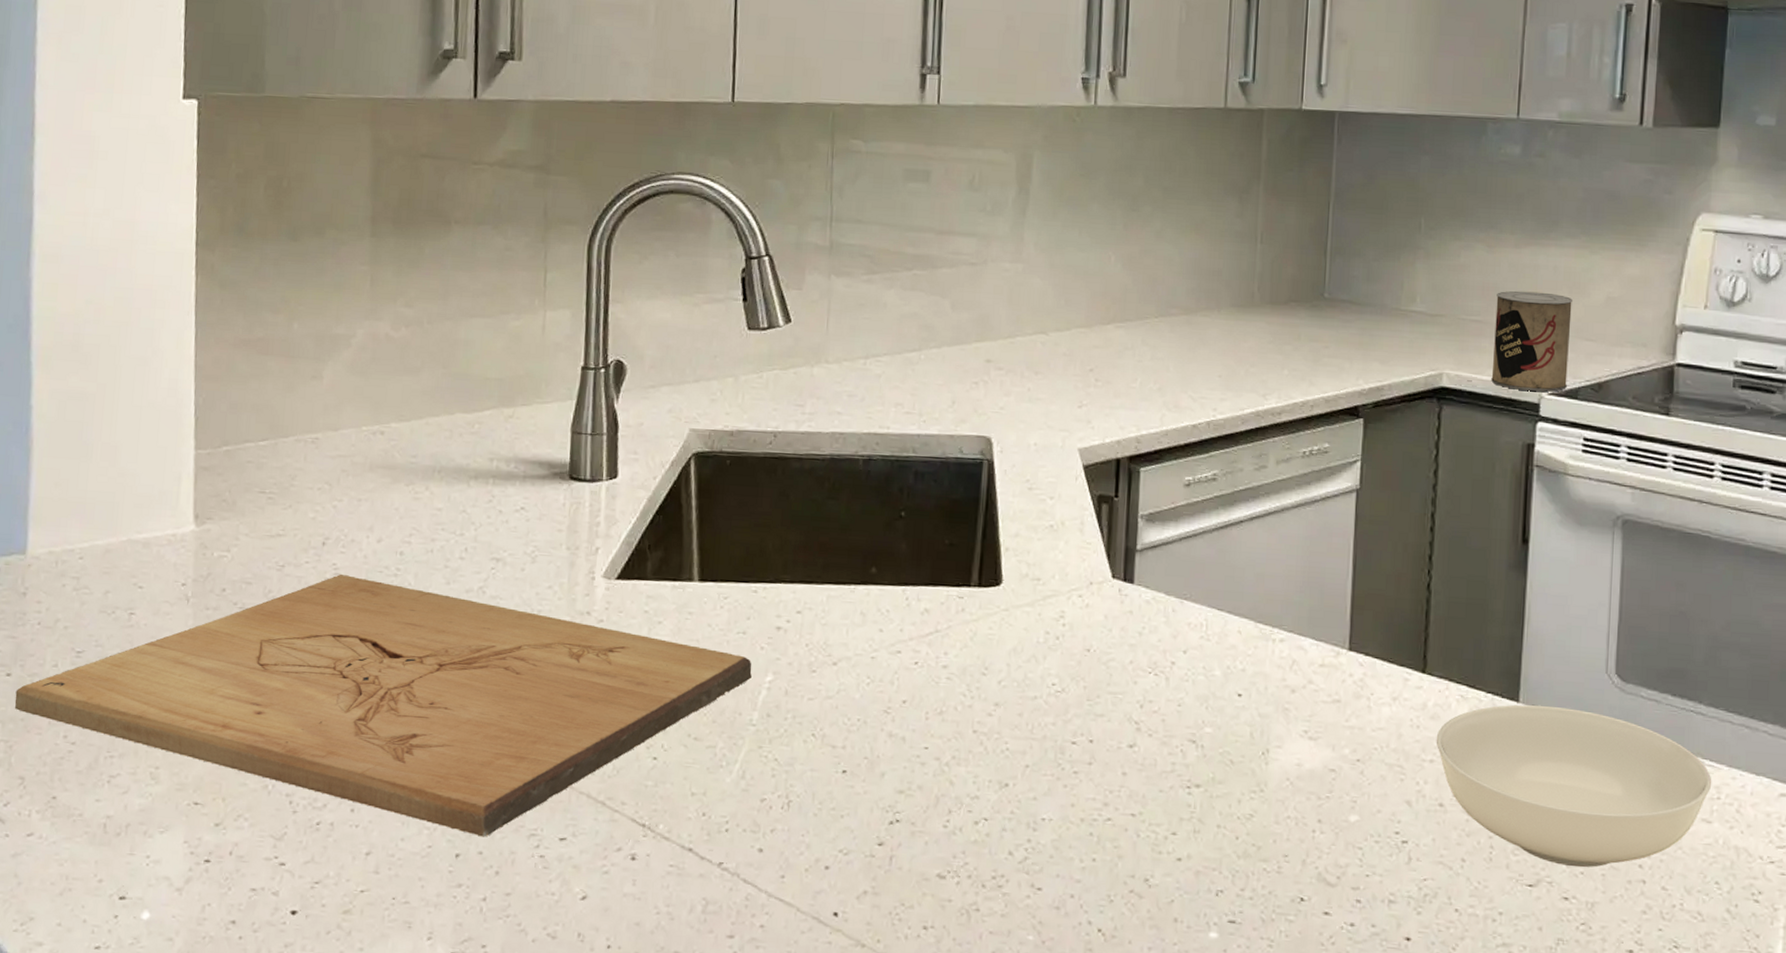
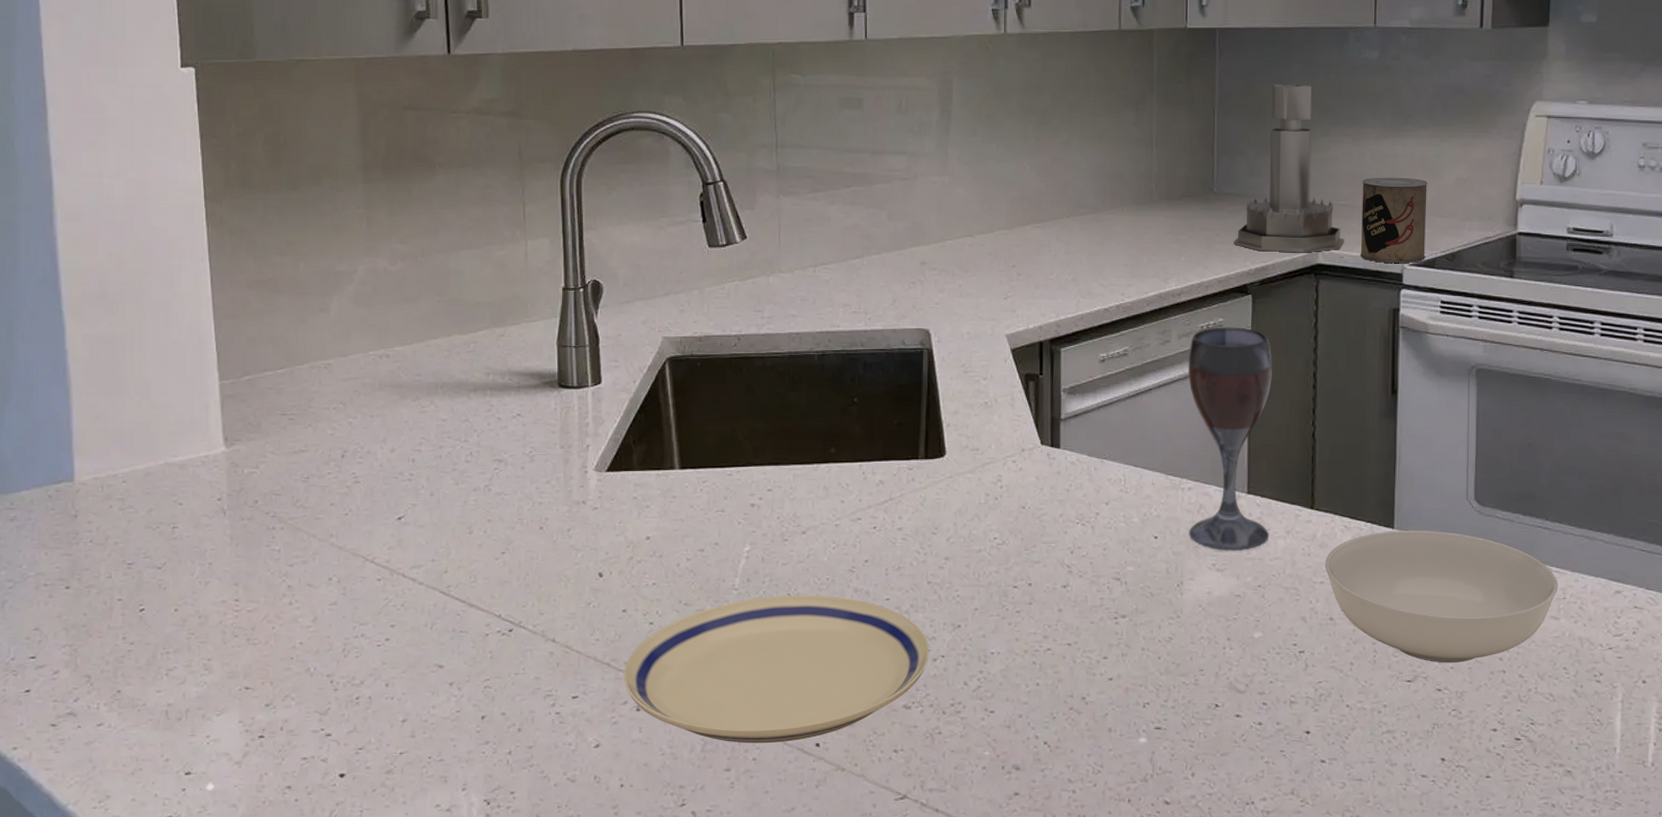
cutting board: present [14,575,752,837] -> none [75,482,732,700]
plate: none [619,736,971,909] -> present [623,595,929,744]
cup: none [1278,453,1384,718] -> present [1188,327,1272,552]
paper towel holder: none [1345,178,1473,374] -> present [1234,84,1344,253]

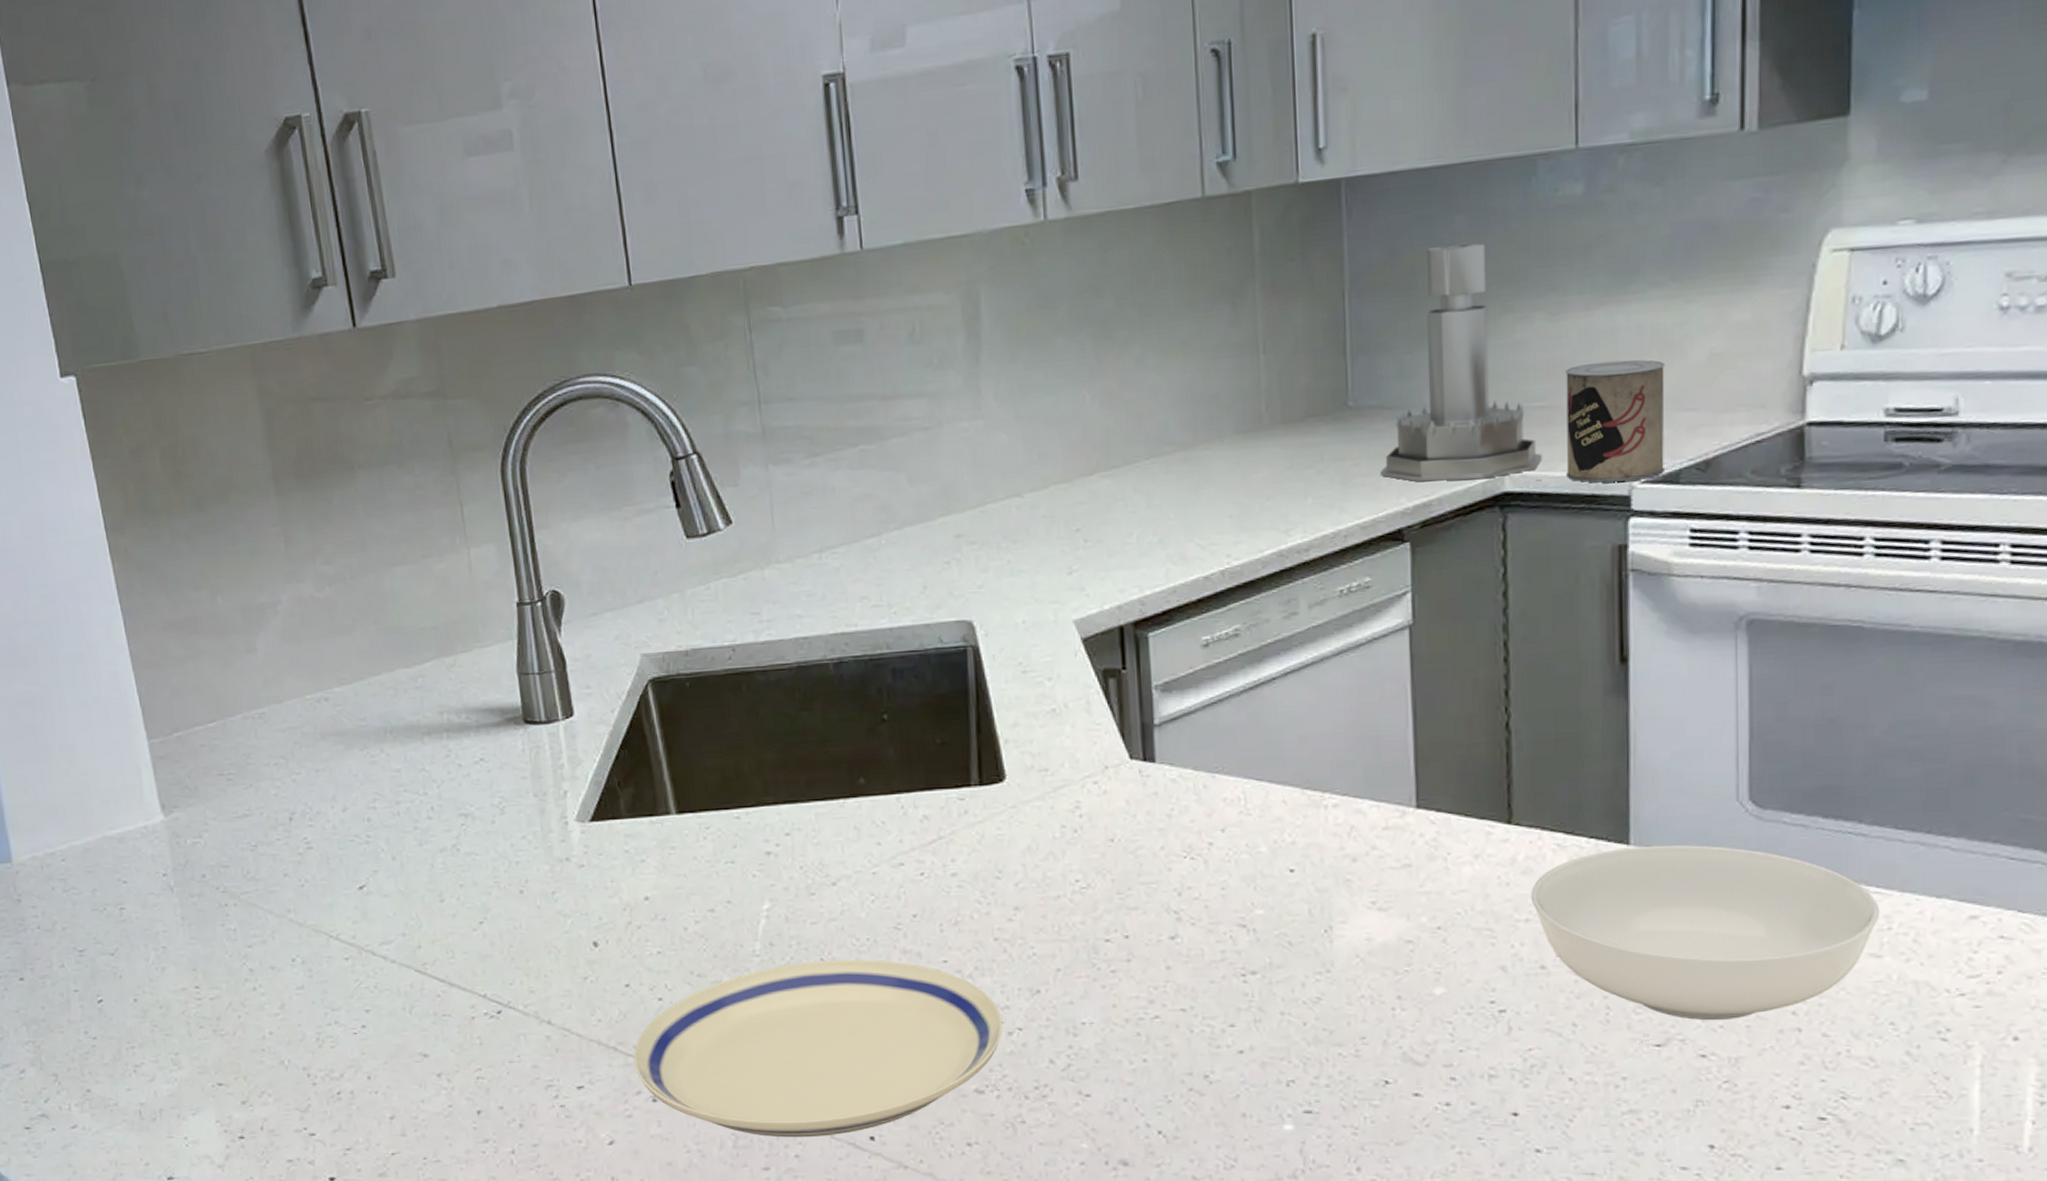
cup: present [1188,327,1272,552] -> none [1323,587,1451,885]

